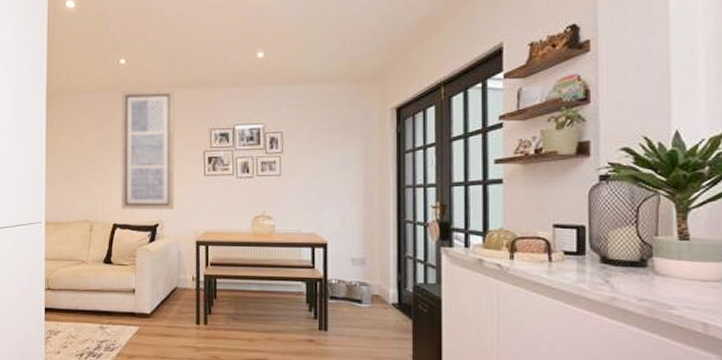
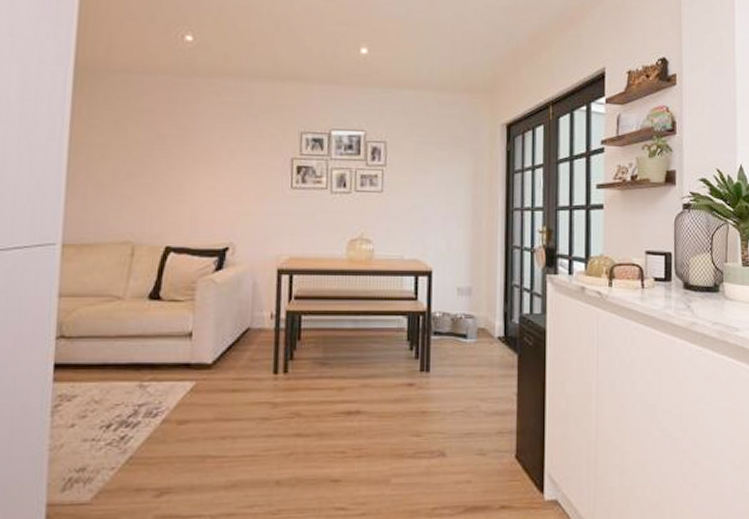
wall art: present [120,89,175,209] -> none [177,75,257,229]

